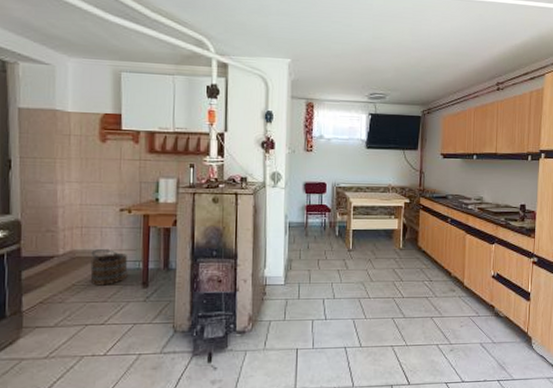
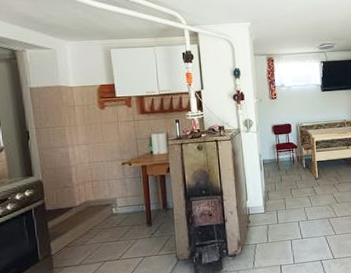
bucket: present [90,249,128,286] -> none [102,197,134,229]

